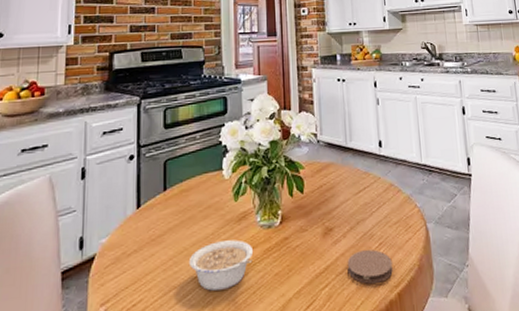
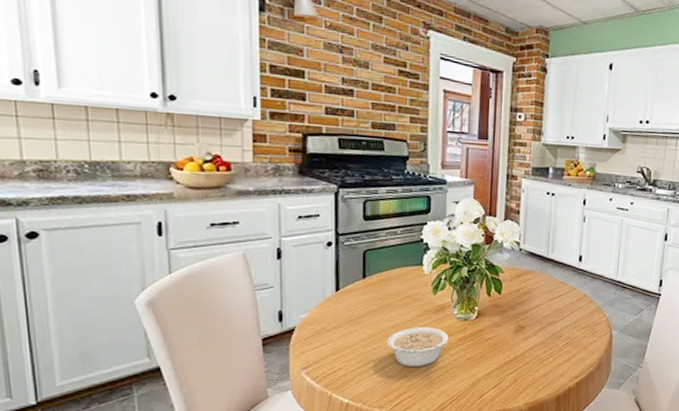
coaster: present [347,249,393,284] -> none [534,347,576,373]

